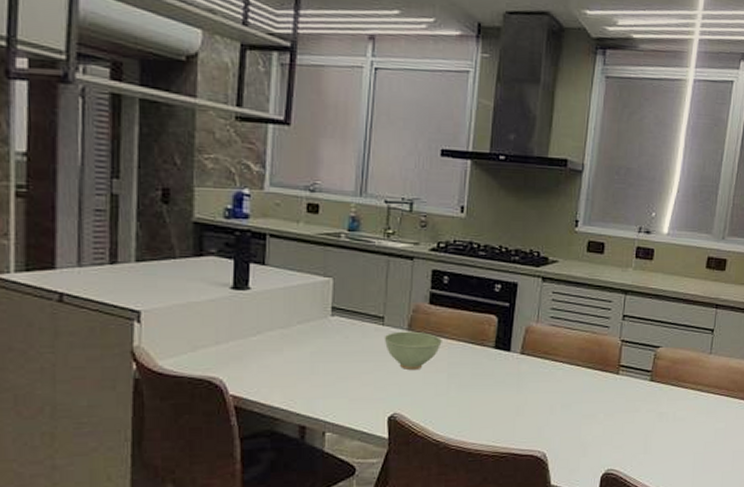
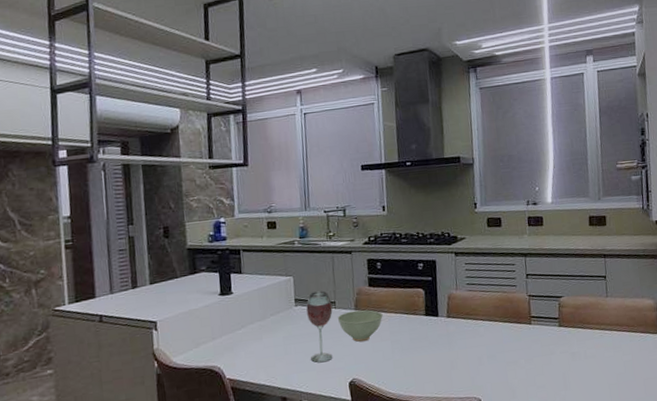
wineglass: none [344,301,379,389] -> present [306,291,333,363]

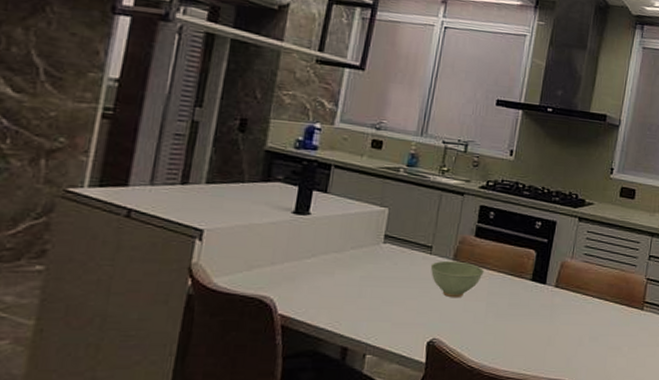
wineglass: present [306,291,333,363] -> none [388,230,428,314]

